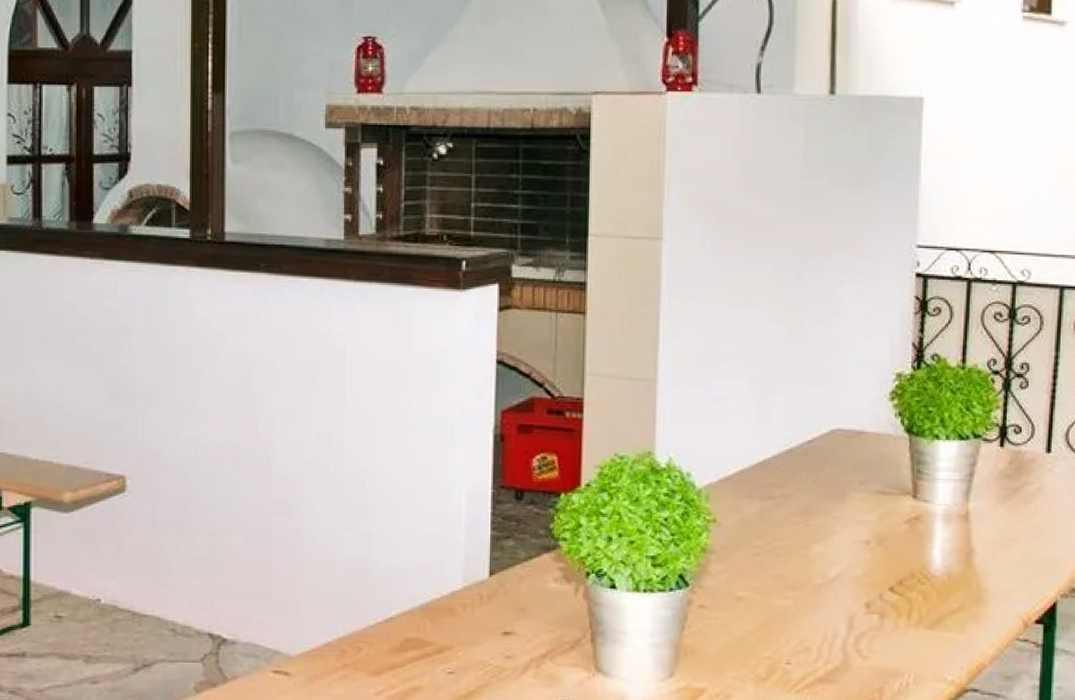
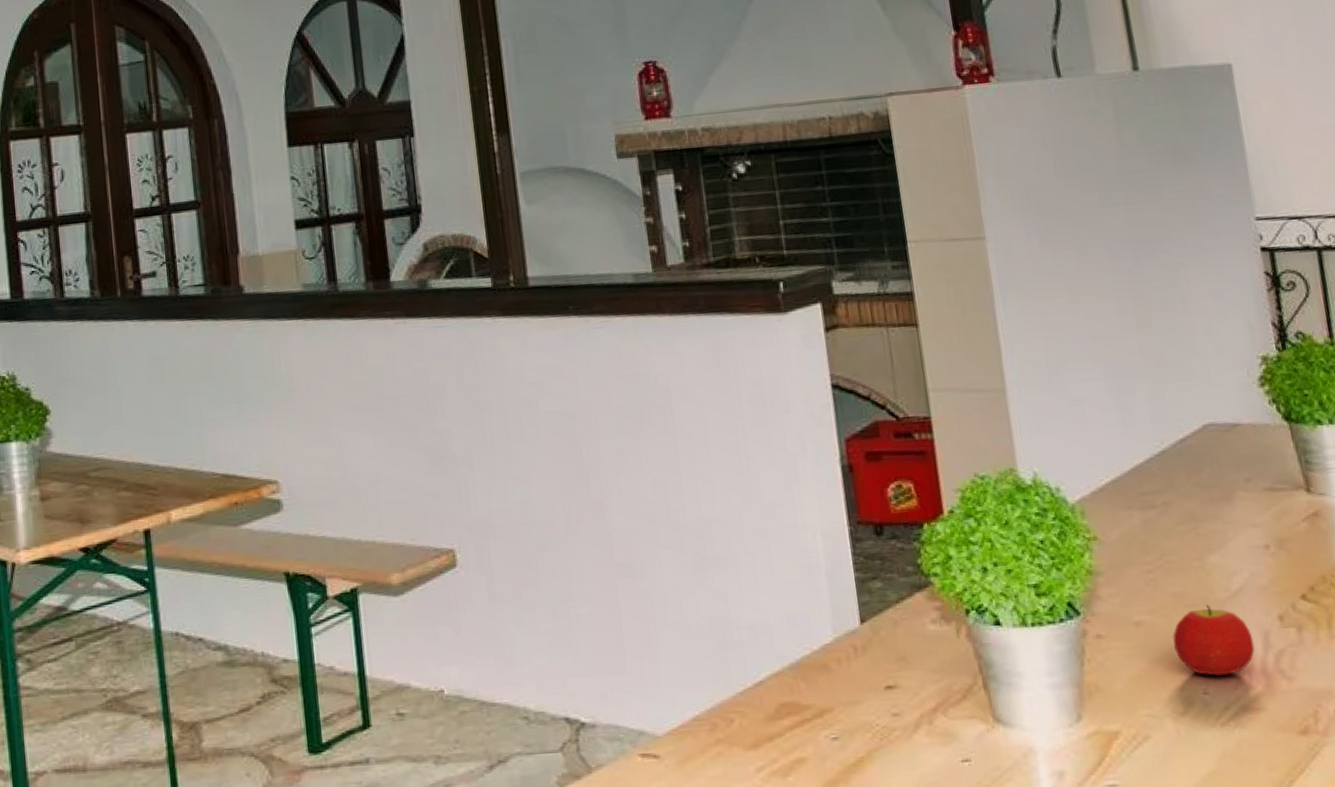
fruit: none [767,588,839,650] -> present [1173,604,1255,676]

